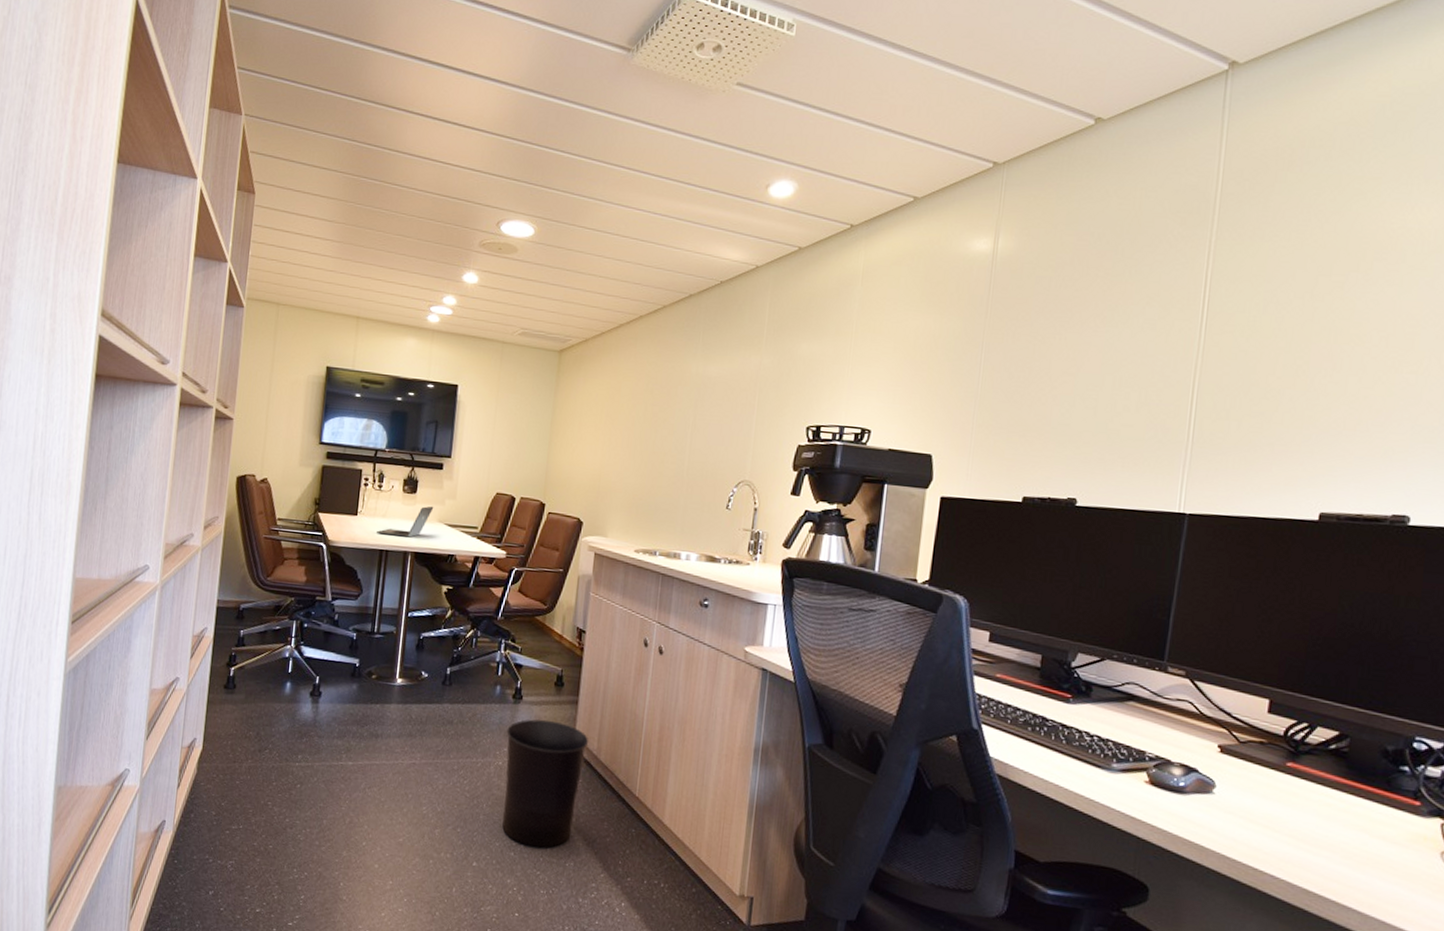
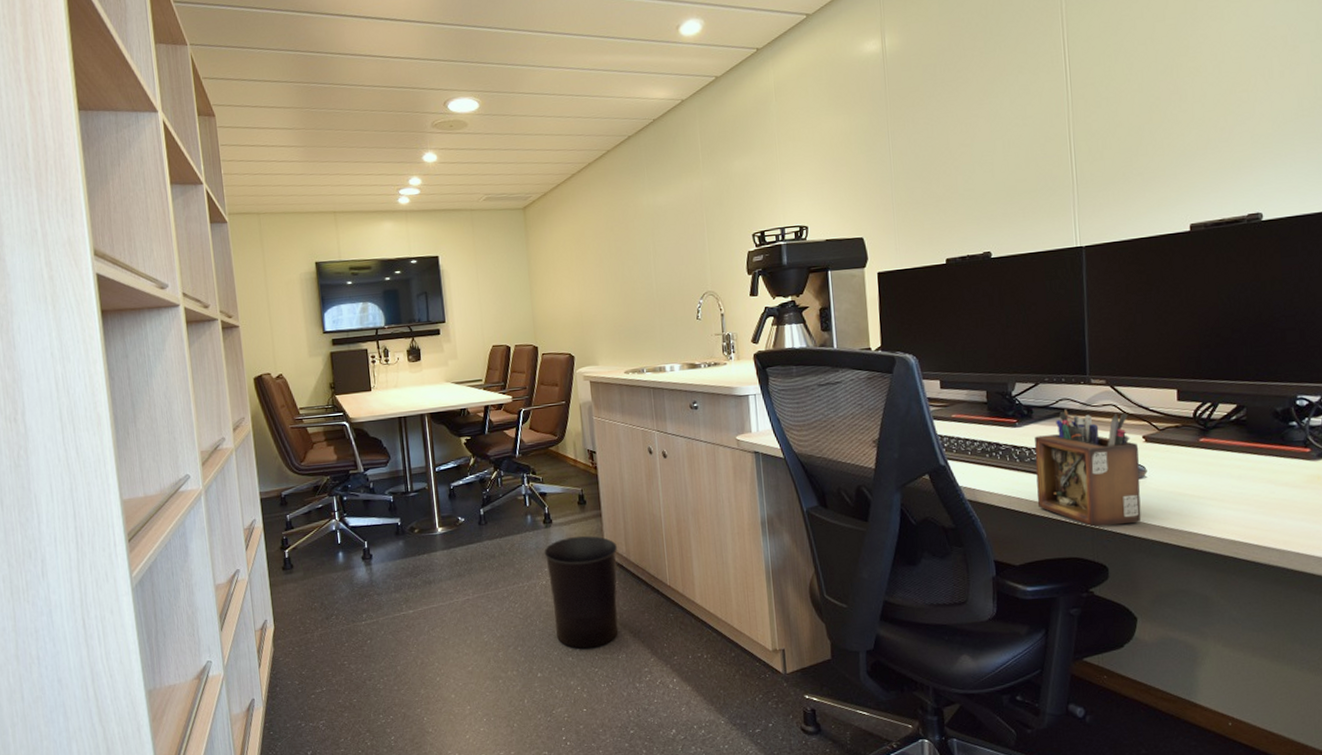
laptop: present [377,506,434,538] -> none [392,368,439,404]
desk organizer: none [1078,693,1211,844] -> present [1034,408,1142,527]

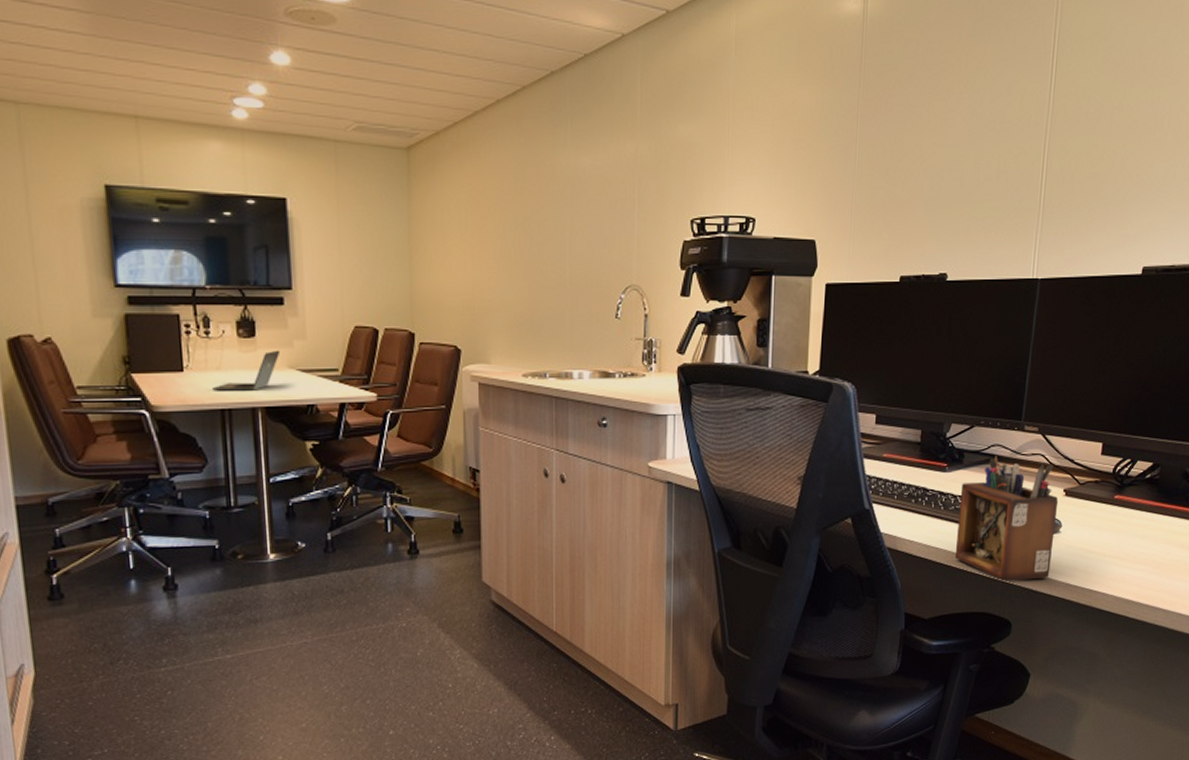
laptop: none [392,368,439,404] -> present [213,350,281,391]
waste bin: present [544,535,618,649] -> none [406,570,498,703]

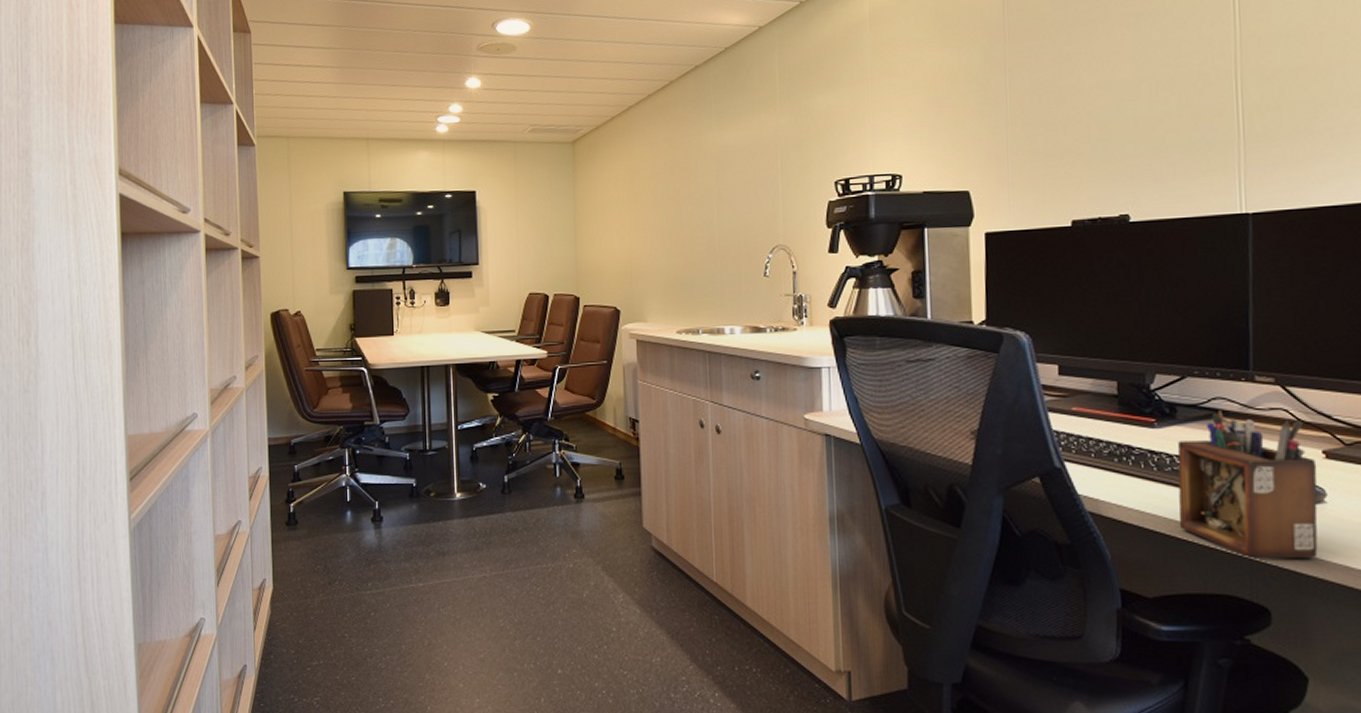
laptop: present [213,350,281,391] -> none [415,315,469,351]

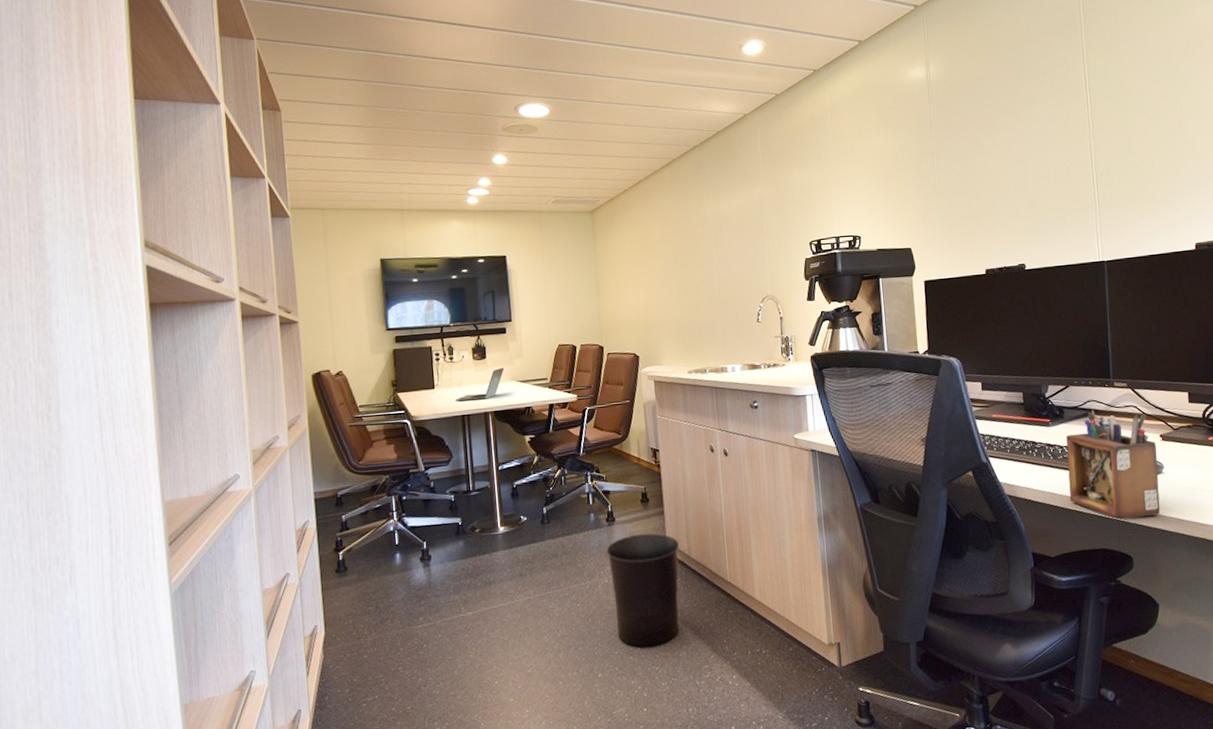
laptop: none [415,315,469,351] -> present [456,367,505,402]
waste bin: none [573,515,658,647] -> present [606,533,680,648]

